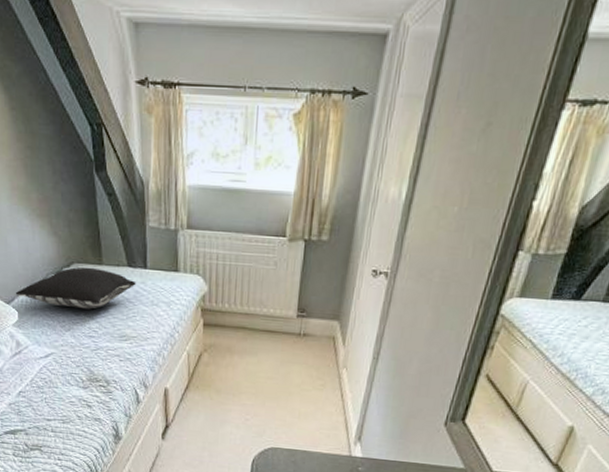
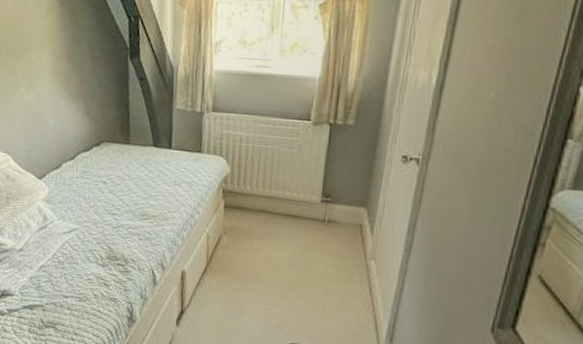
pillow: present [16,267,136,310] -> none [48,146,161,187]

